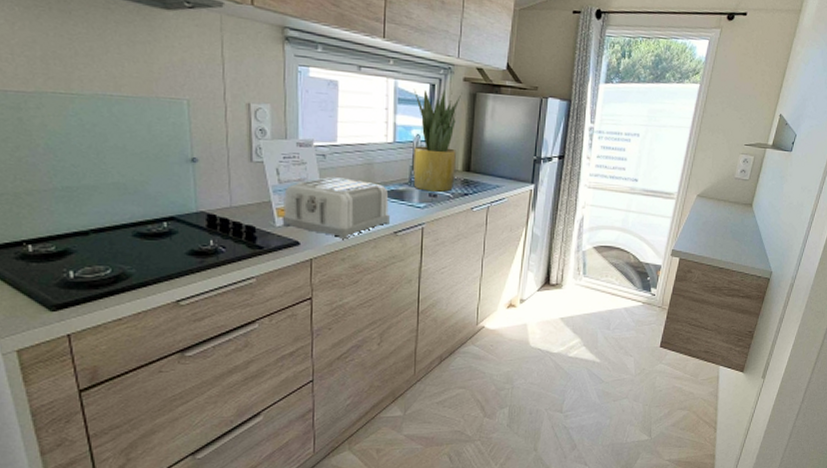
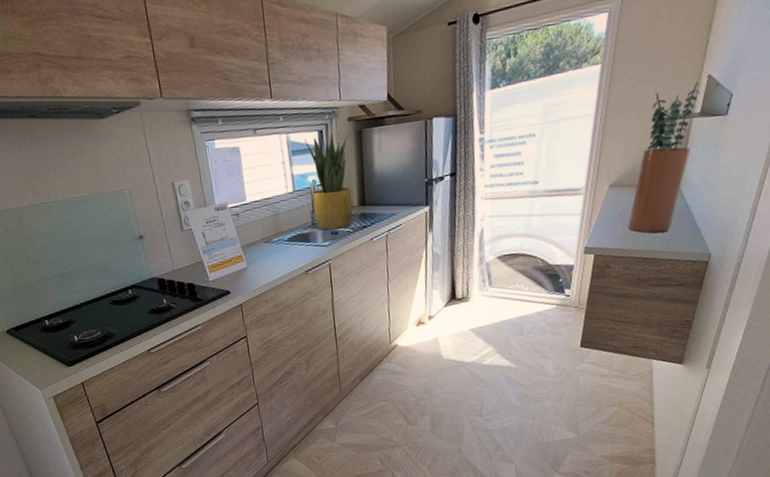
toaster: present [282,176,390,240] -> none [211,231,301,285]
vase: none [709,118,774,246] -> present [628,82,701,234]

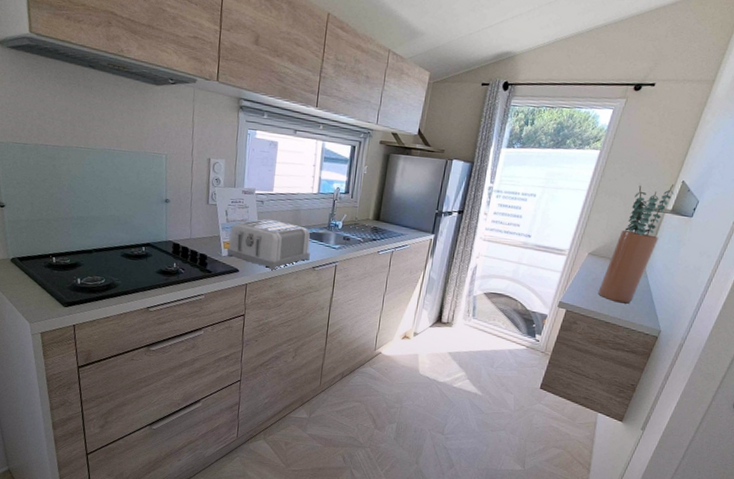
toaster: none [211,231,301,285] -> present [227,218,311,271]
planter: present [303,131,353,231] -> none [331,149,378,237]

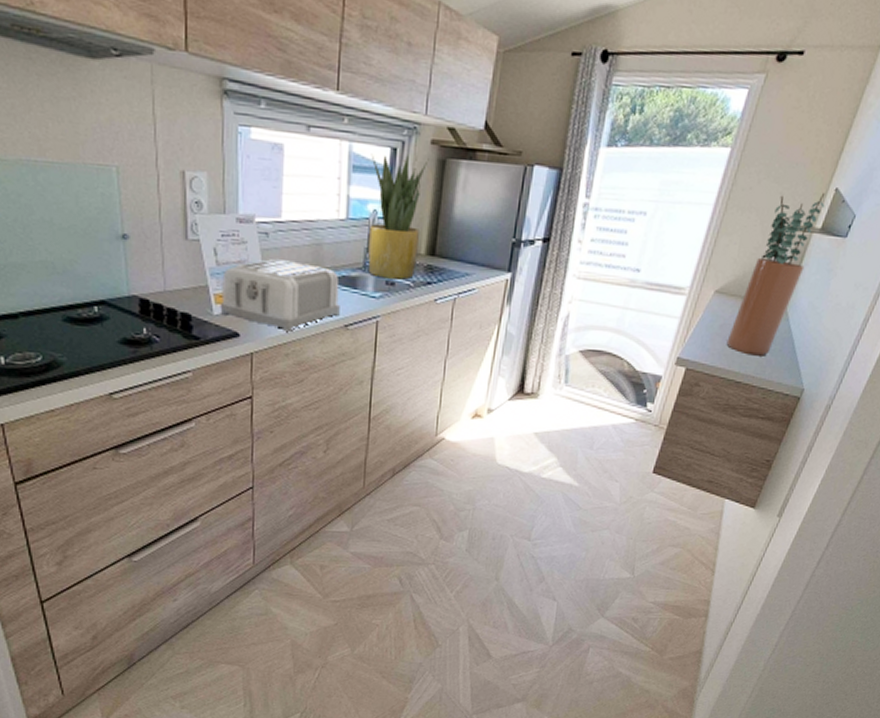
planter: none [331,149,378,237] -> present [367,153,429,280]

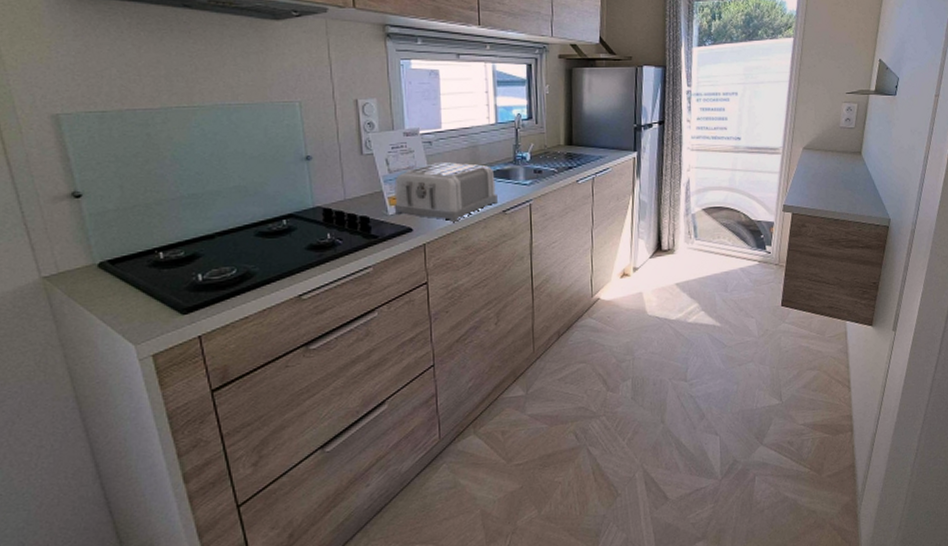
planter: present [367,153,429,280] -> none [511,67,559,168]
vase: present [726,193,826,356] -> none [820,64,874,196]

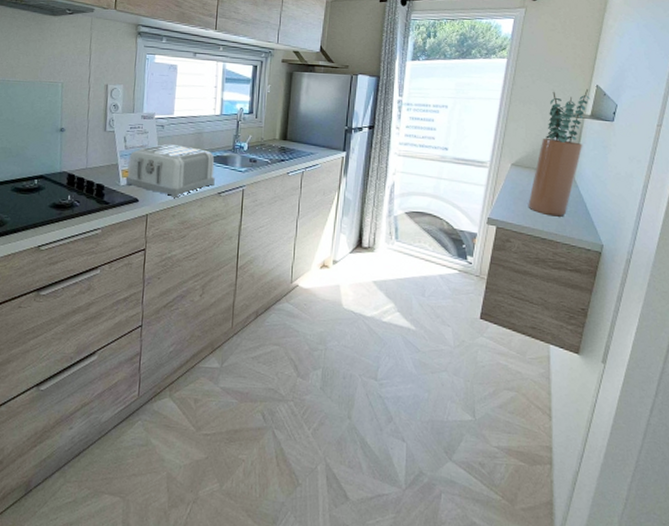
vase: none [820,64,874,196] -> present [528,89,591,217]

